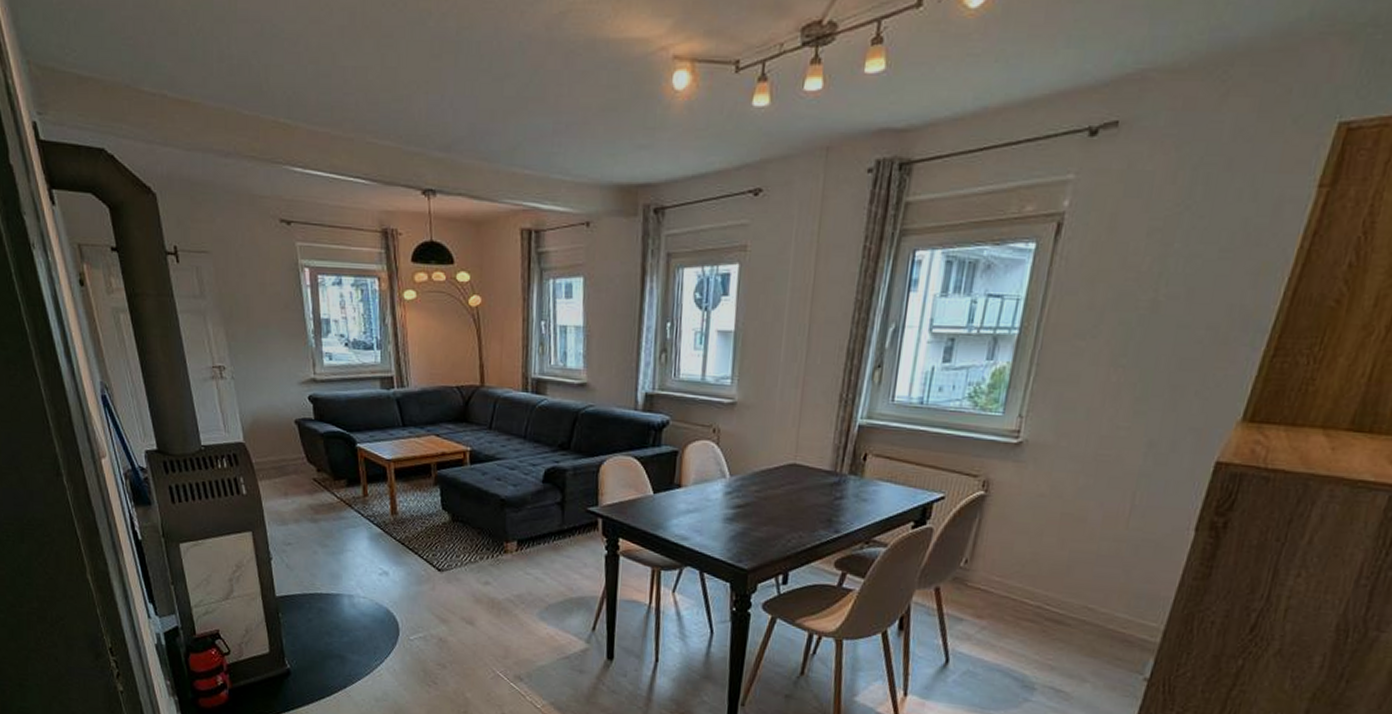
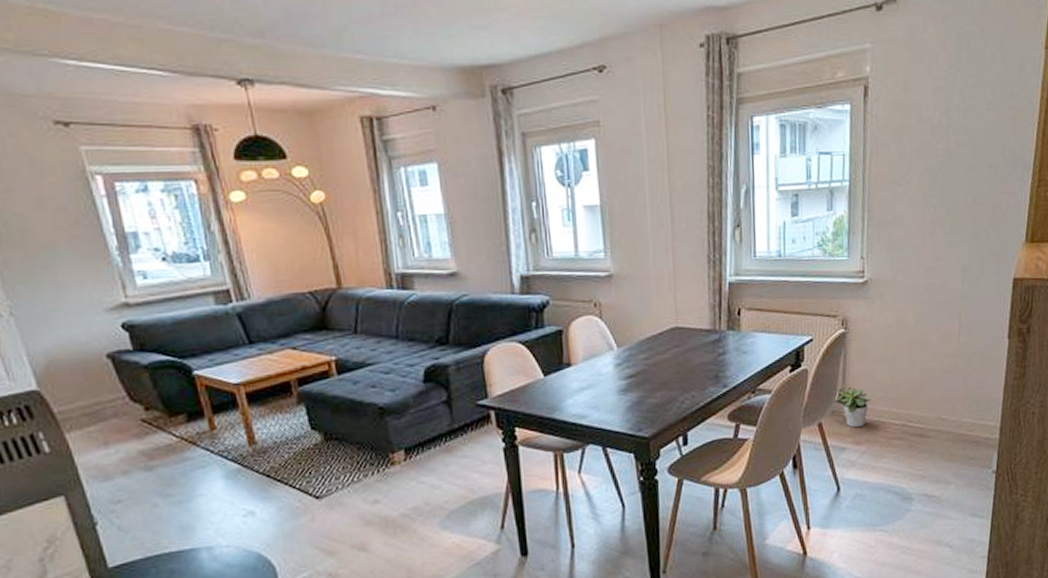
potted plant: none [959,550,1003,600] -> present [834,384,871,428]

